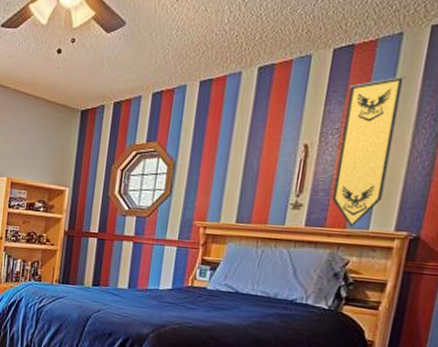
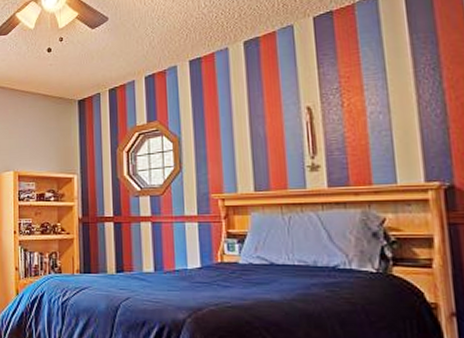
pennant: present [332,76,406,227] -> none [338,32,402,183]

